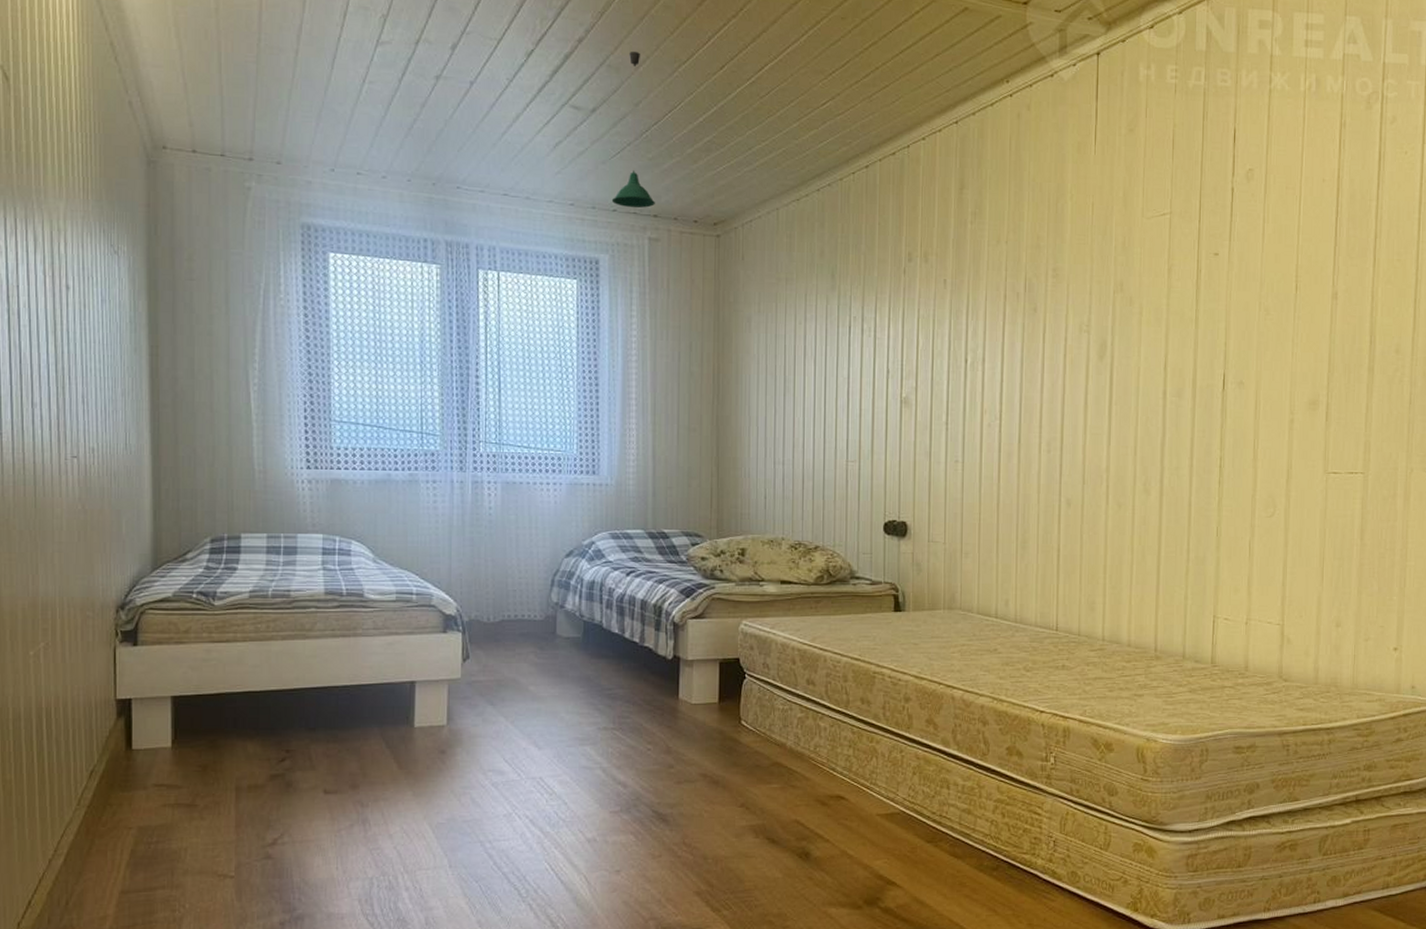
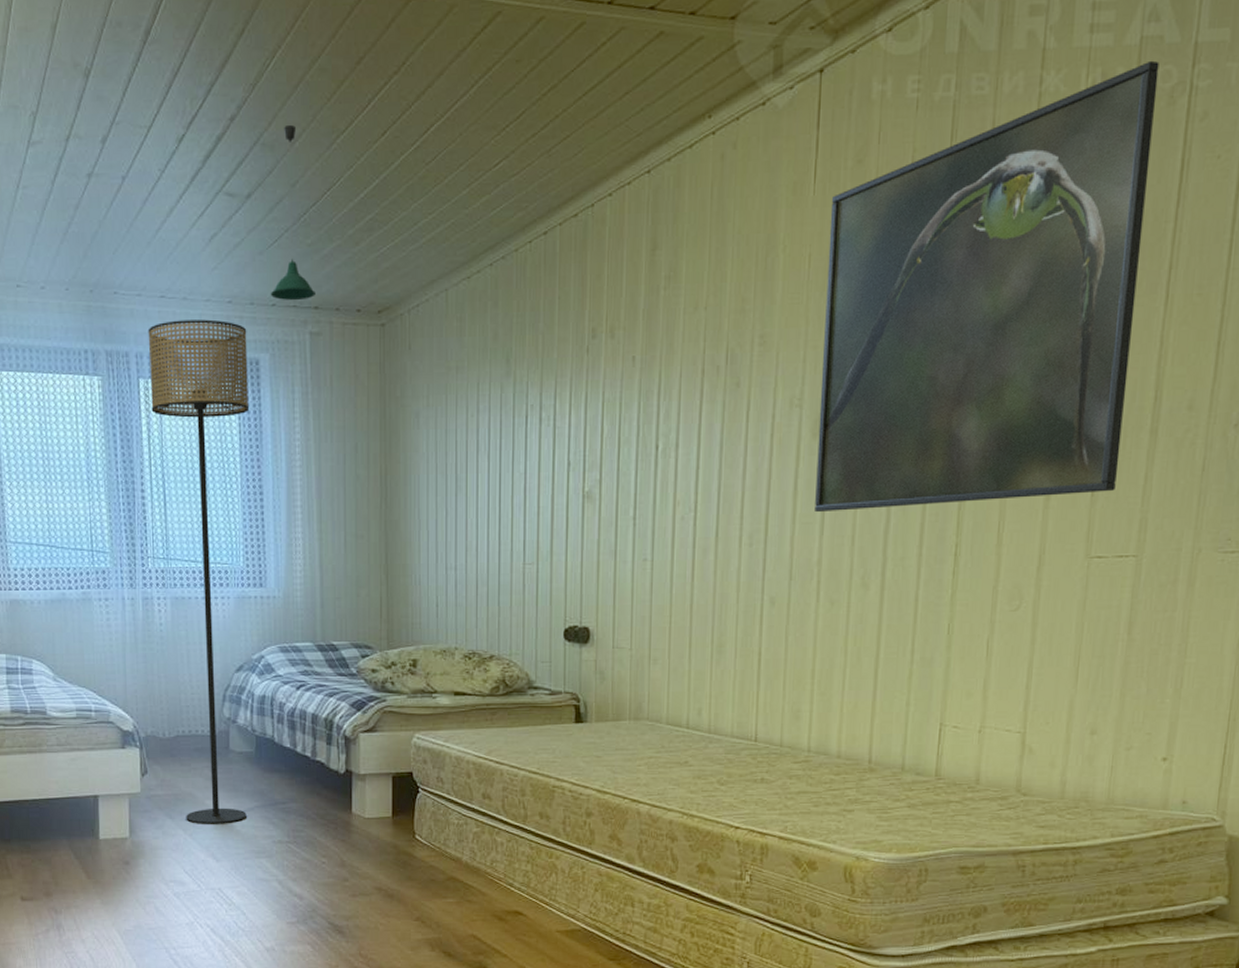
floor lamp: none [489,217,588,711] -> present [148,319,250,824]
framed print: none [1103,73,1358,425] -> present [815,60,1159,513]

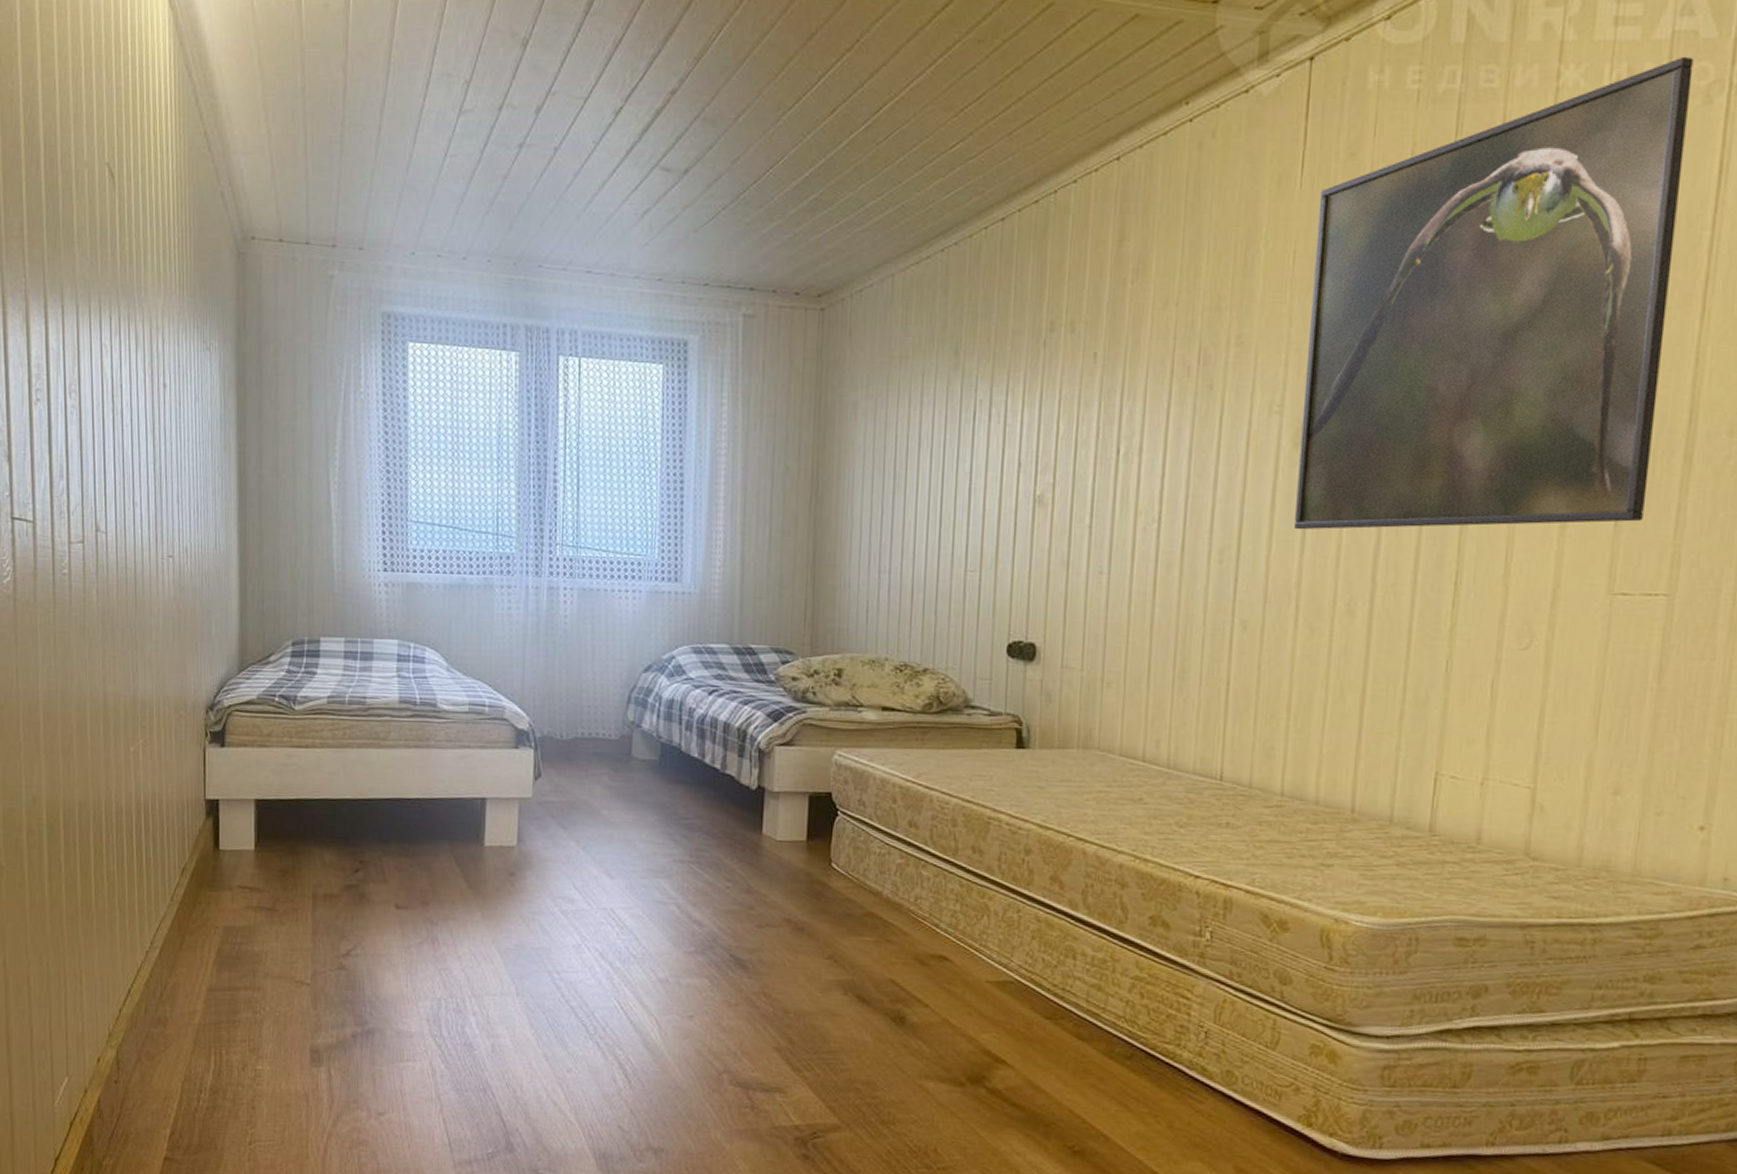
floor lamp: present [148,319,250,824] -> none [570,297,676,838]
pendant light: present [270,124,315,301] -> none [703,99,752,281]

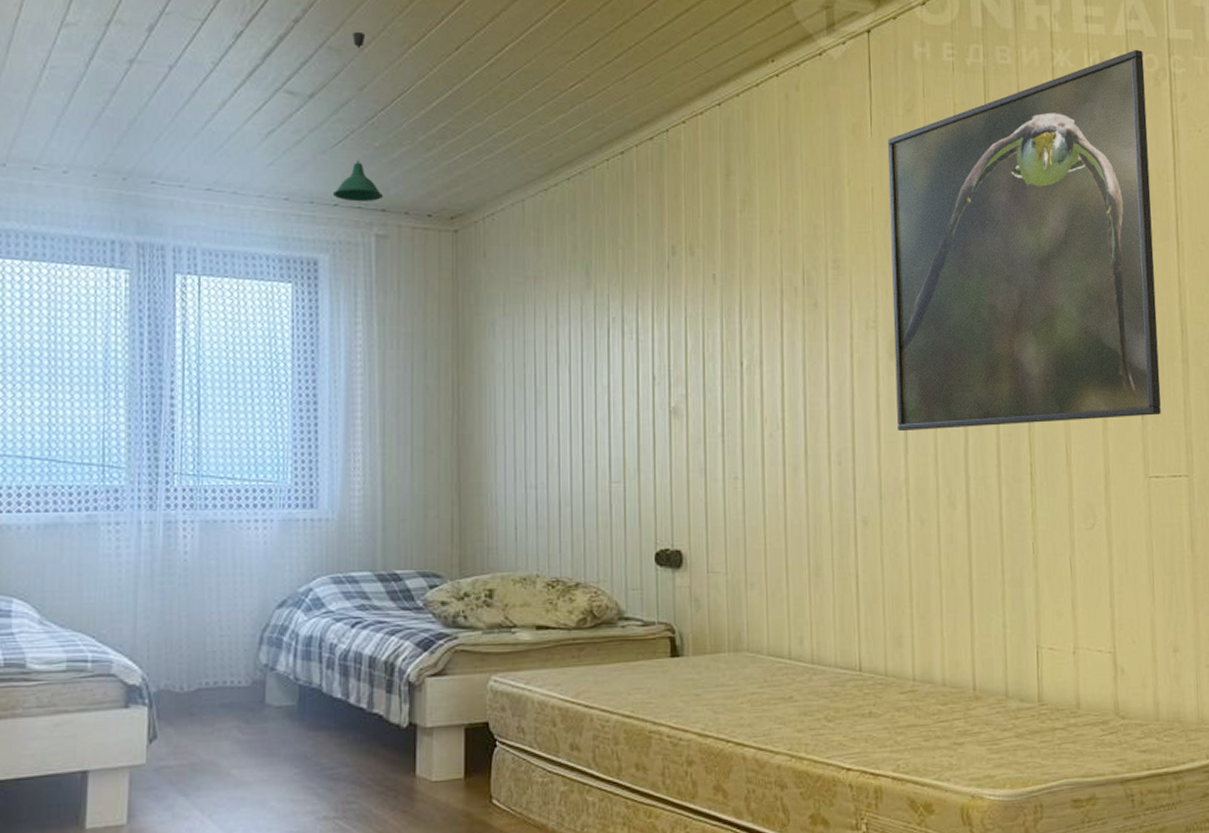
pendant light: none [703,99,752,281] -> present [332,31,383,202]

